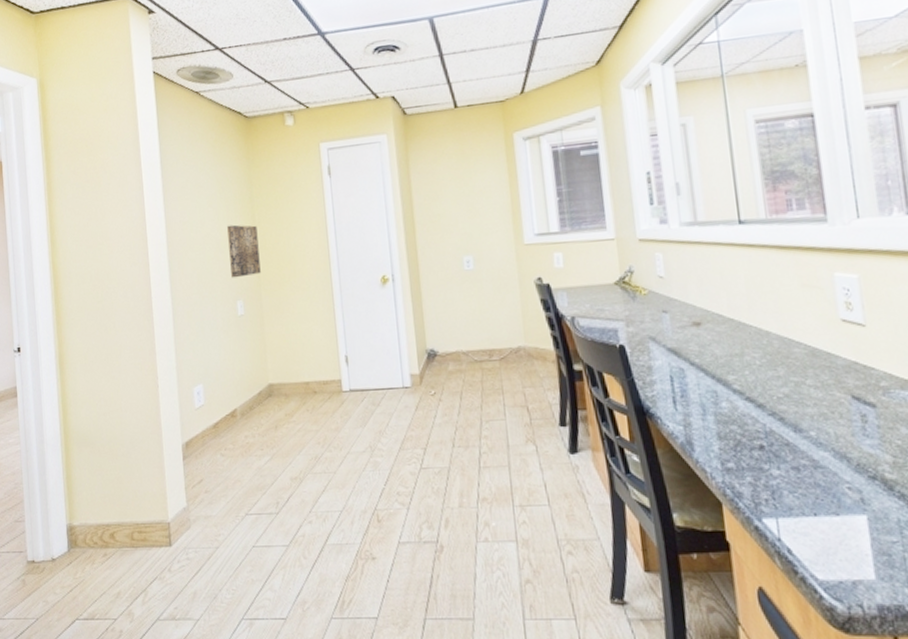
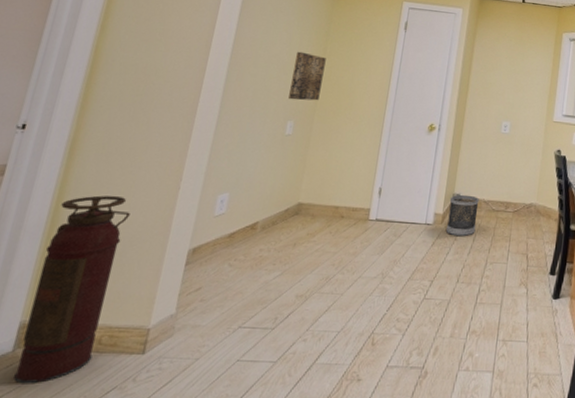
fire extinguisher: none [67,402,130,579] -> present [14,195,130,384]
wastebasket: none [424,348,461,397] -> present [445,194,480,237]

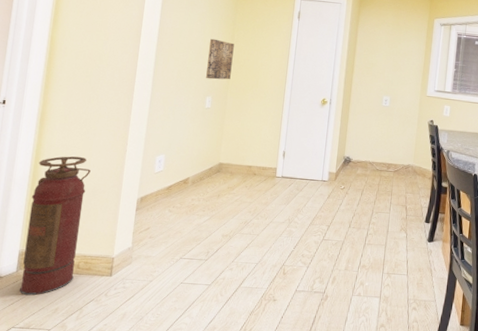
wastebasket: present [445,194,480,237] -> none [338,157,366,191]

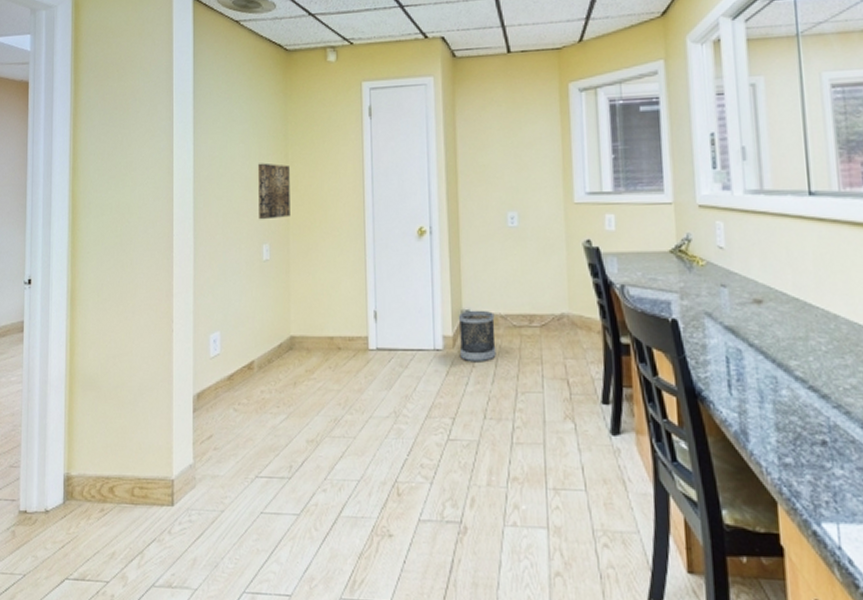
fire extinguisher: present [20,156,91,296] -> none [69,344,134,535]
wastebasket: none [338,157,366,191] -> present [459,310,496,363]

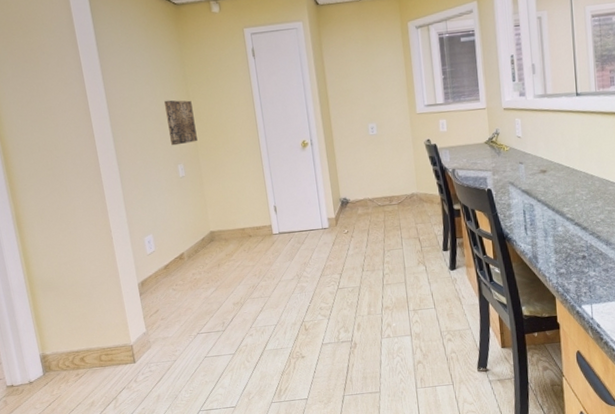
wastebasket: present [459,310,496,363] -> none [338,197,368,234]

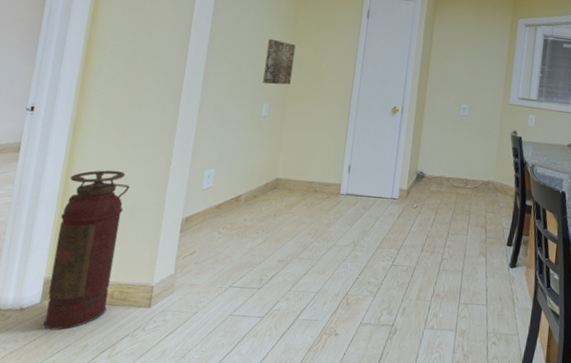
fire extinguisher: none [30,253,100,395] -> present [43,170,130,330]

